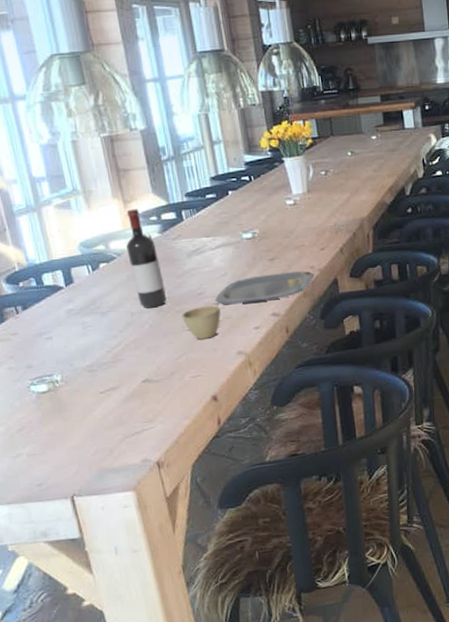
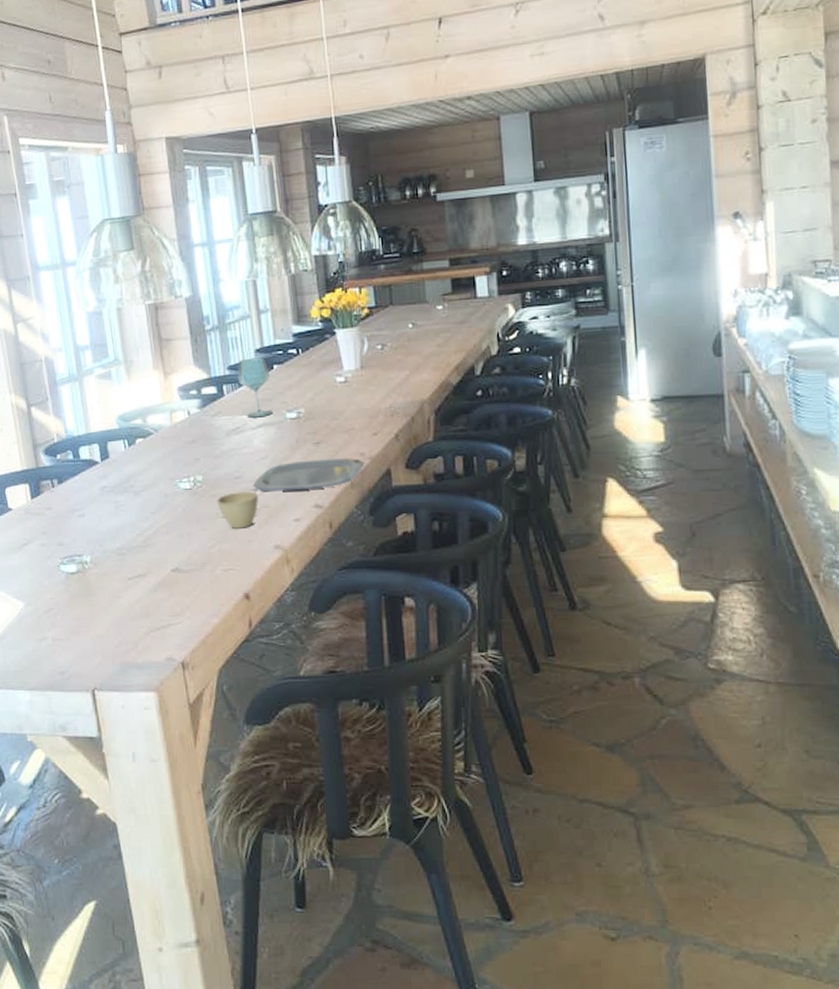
wine bottle: present [126,209,167,309] -> none [164,382,202,490]
wine glass: none [195,184,229,240] -> present [237,357,272,418]

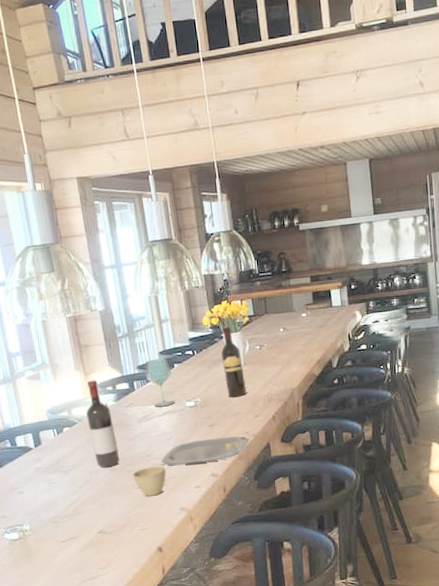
wine bottle: none [164,382,202,490] -> present [86,380,120,468]
wine bottle: none [332,319,364,409] -> present [220,326,247,398]

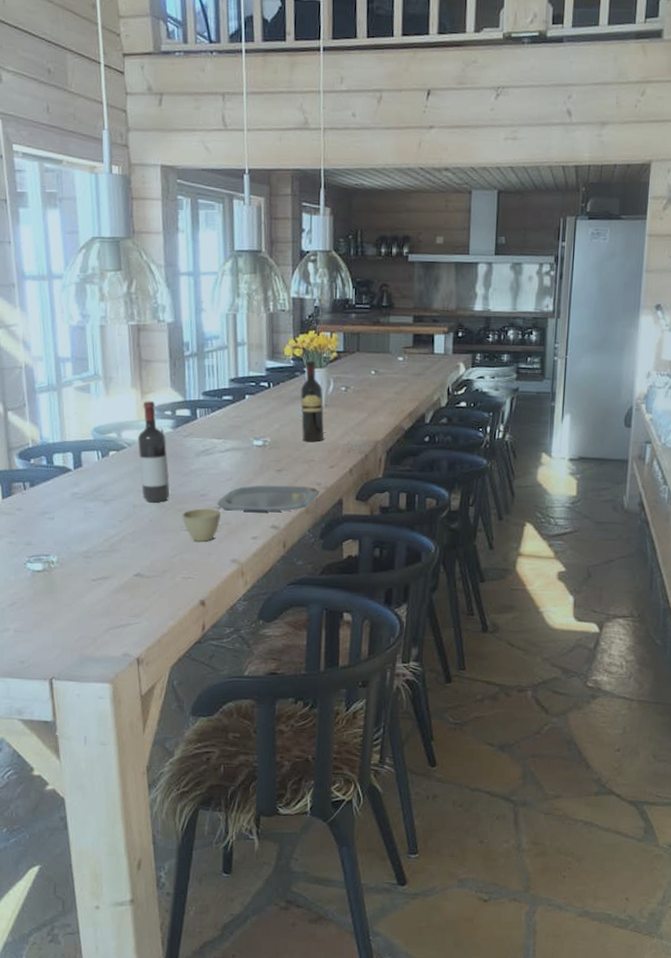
wine glass: present [145,358,174,408] -> none [211,386,241,442]

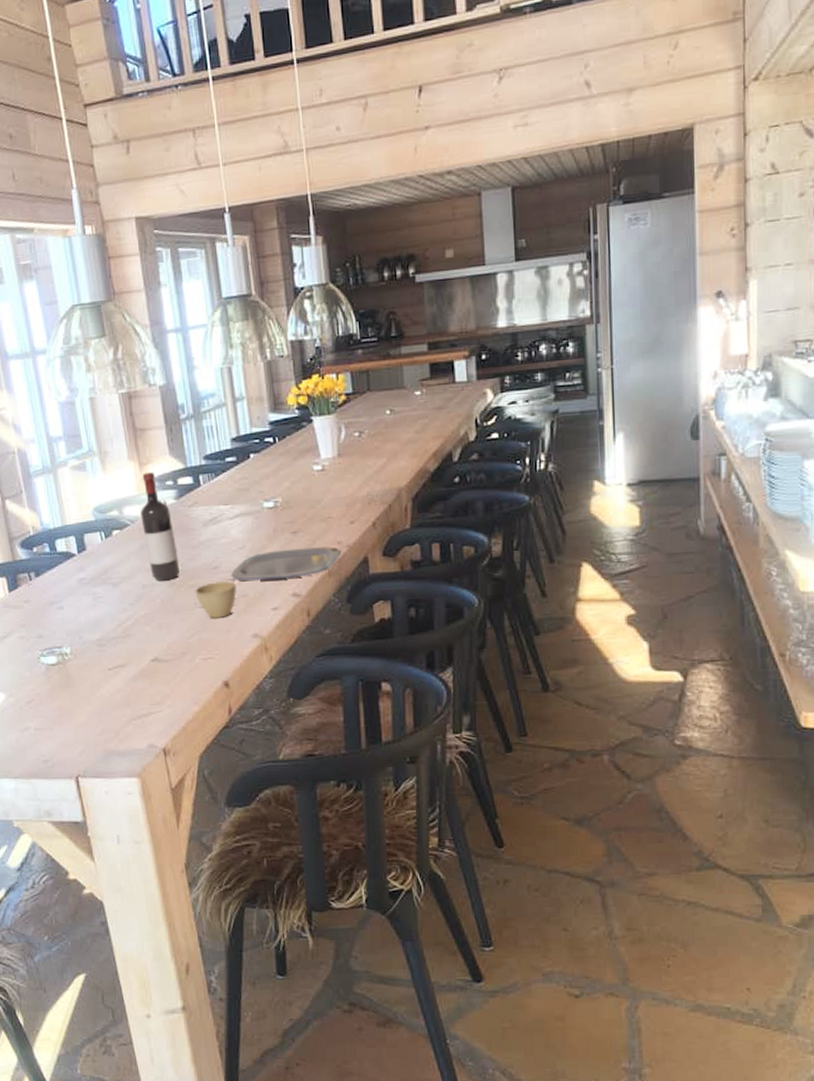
wine bottle: present [300,360,325,442] -> none [309,406,341,498]

